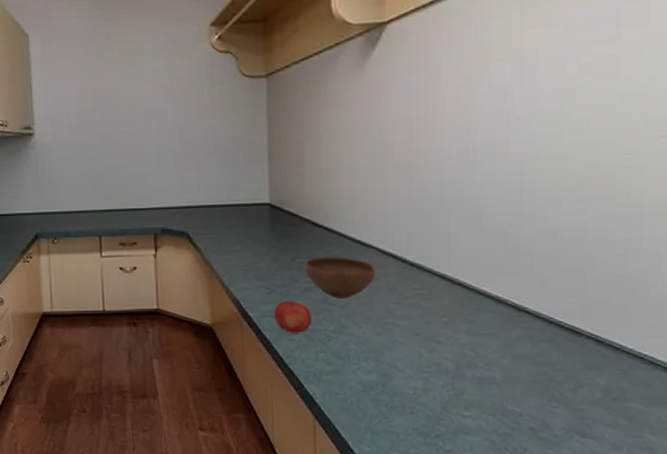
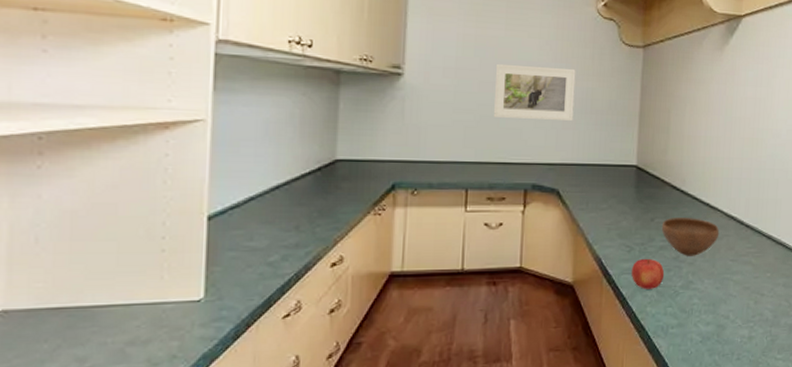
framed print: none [115,109,197,166] -> present [493,63,576,121]

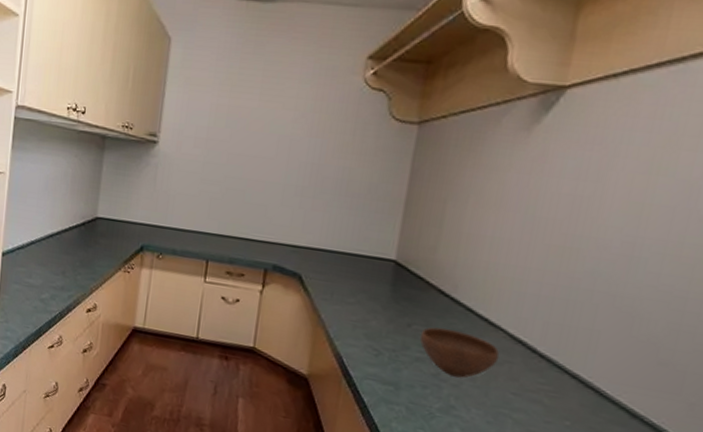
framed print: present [493,63,576,121] -> none [239,135,333,202]
fruit: present [631,258,665,289] -> none [376,366,419,404]

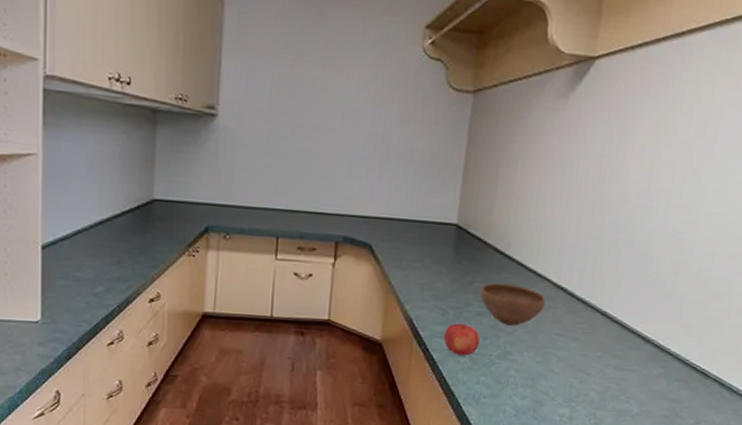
fruit: none [376,366,419,404] -> present [443,323,480,356]

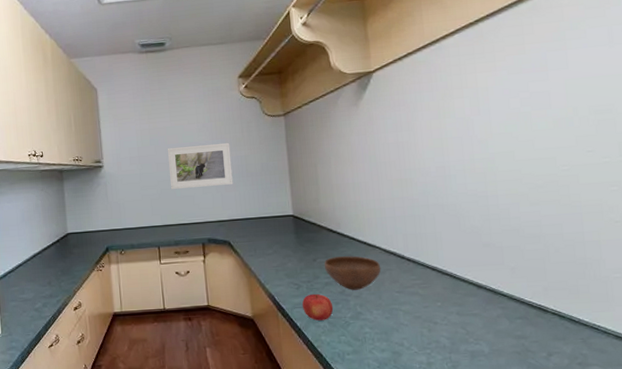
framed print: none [306,106,396,172] -> present [167,142,233,189]

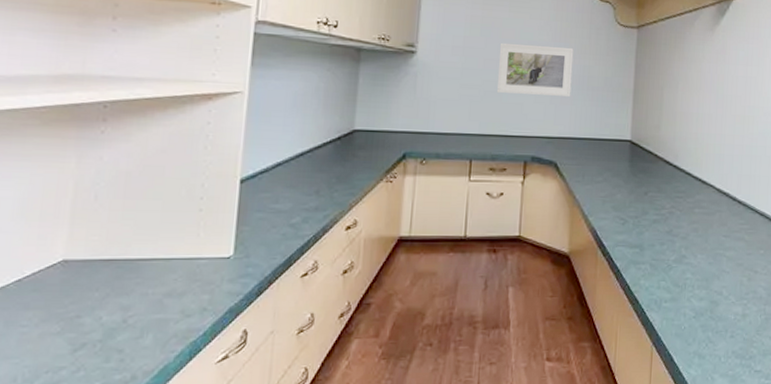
fruit: present [302,293,334,321] -> none [625,231,658,262]
bowl: present [324,256,381,290] -> none [654,192,712,231]

